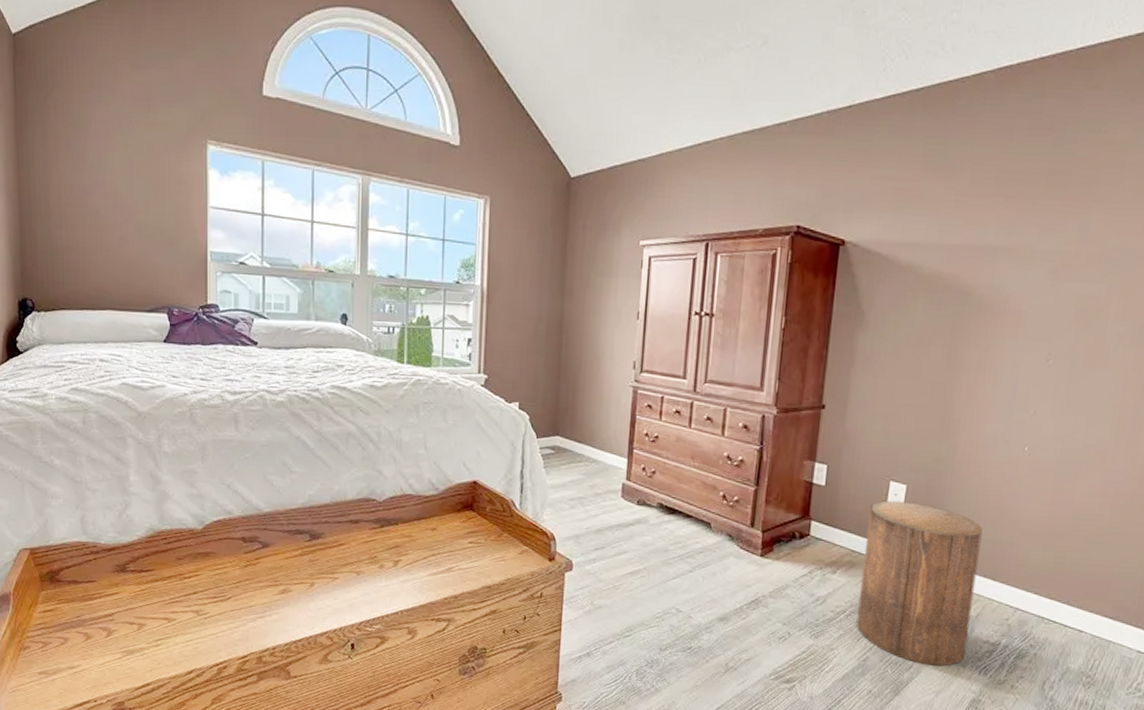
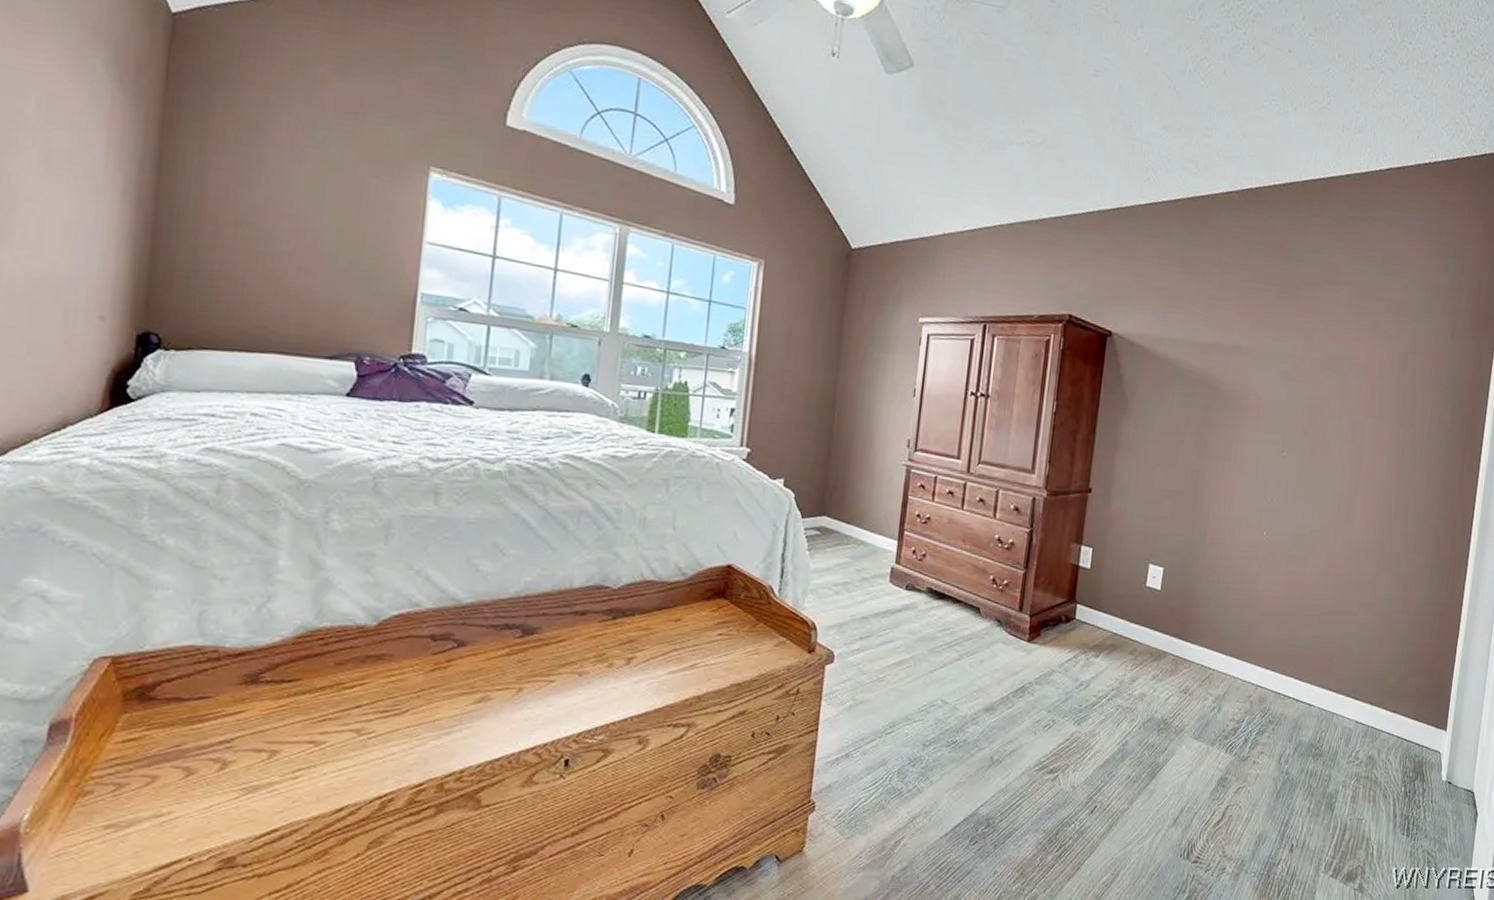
stool: present [856,500,983,666] -> none [1117,583,1229,746]

